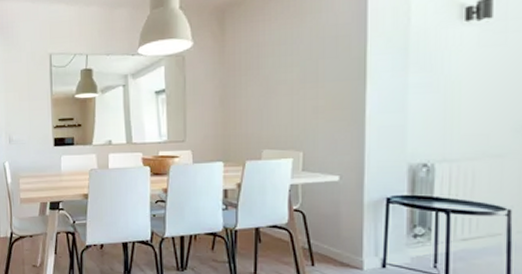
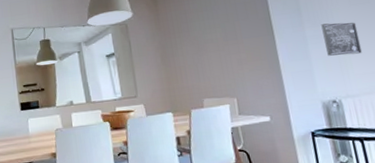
wall art: none [431,68,479,111] -> present [321,22,362,56]

